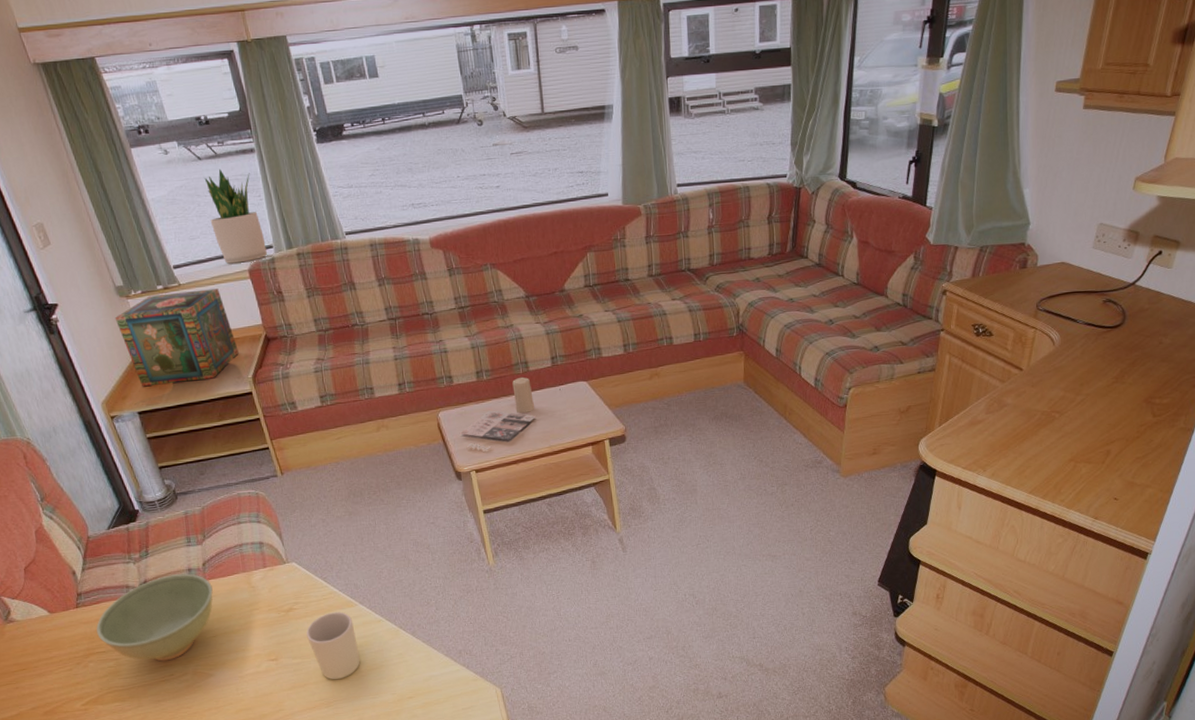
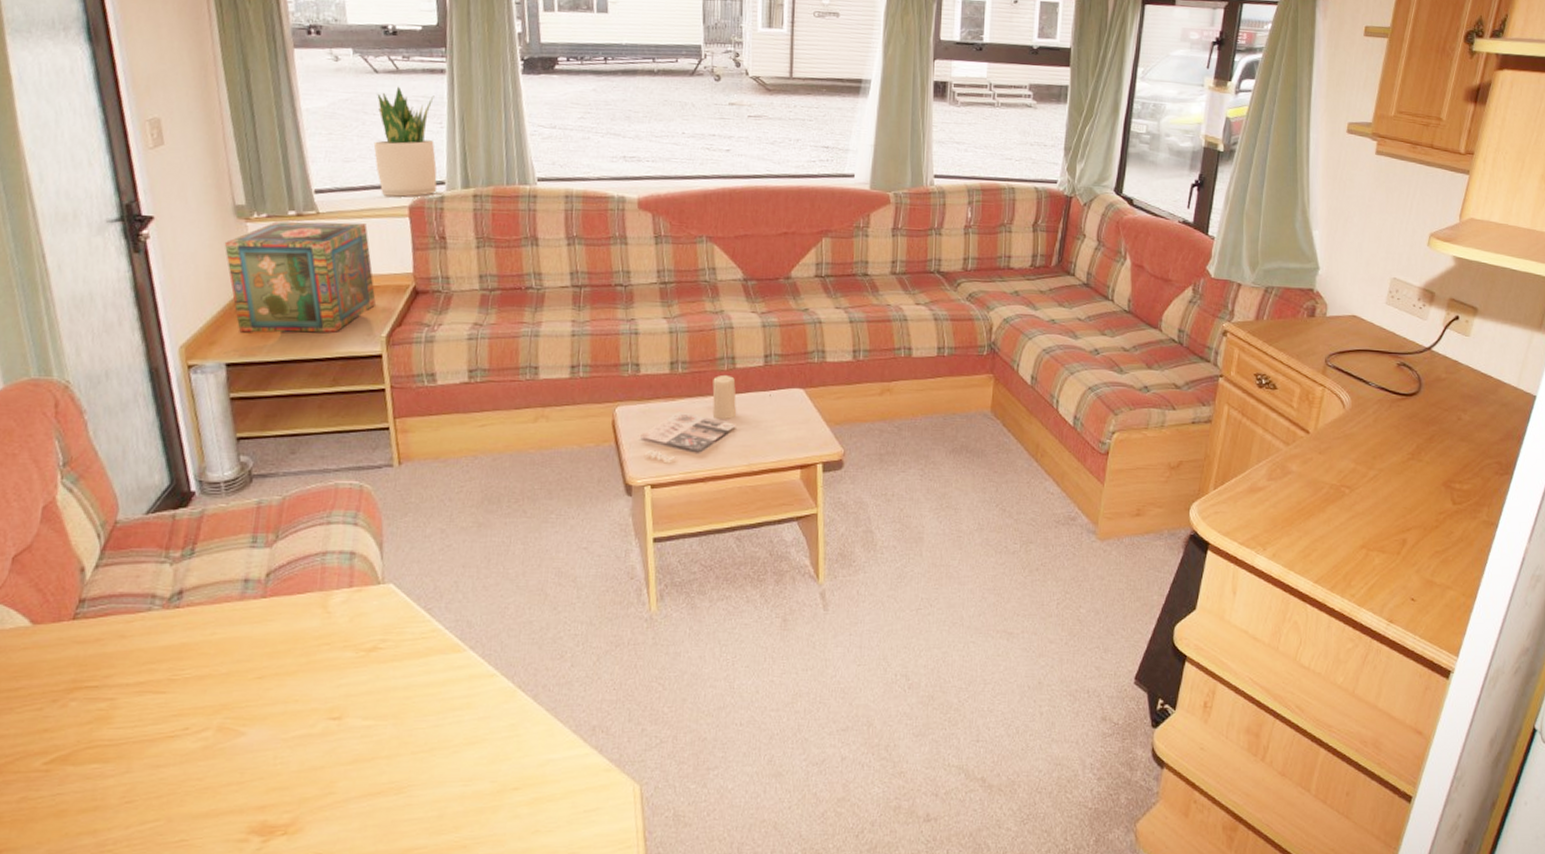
bowl: present [96,573,213,662] -> none [93,585,273,708]
mug: present [306,612,361,680] -> none [388,658,457,755]

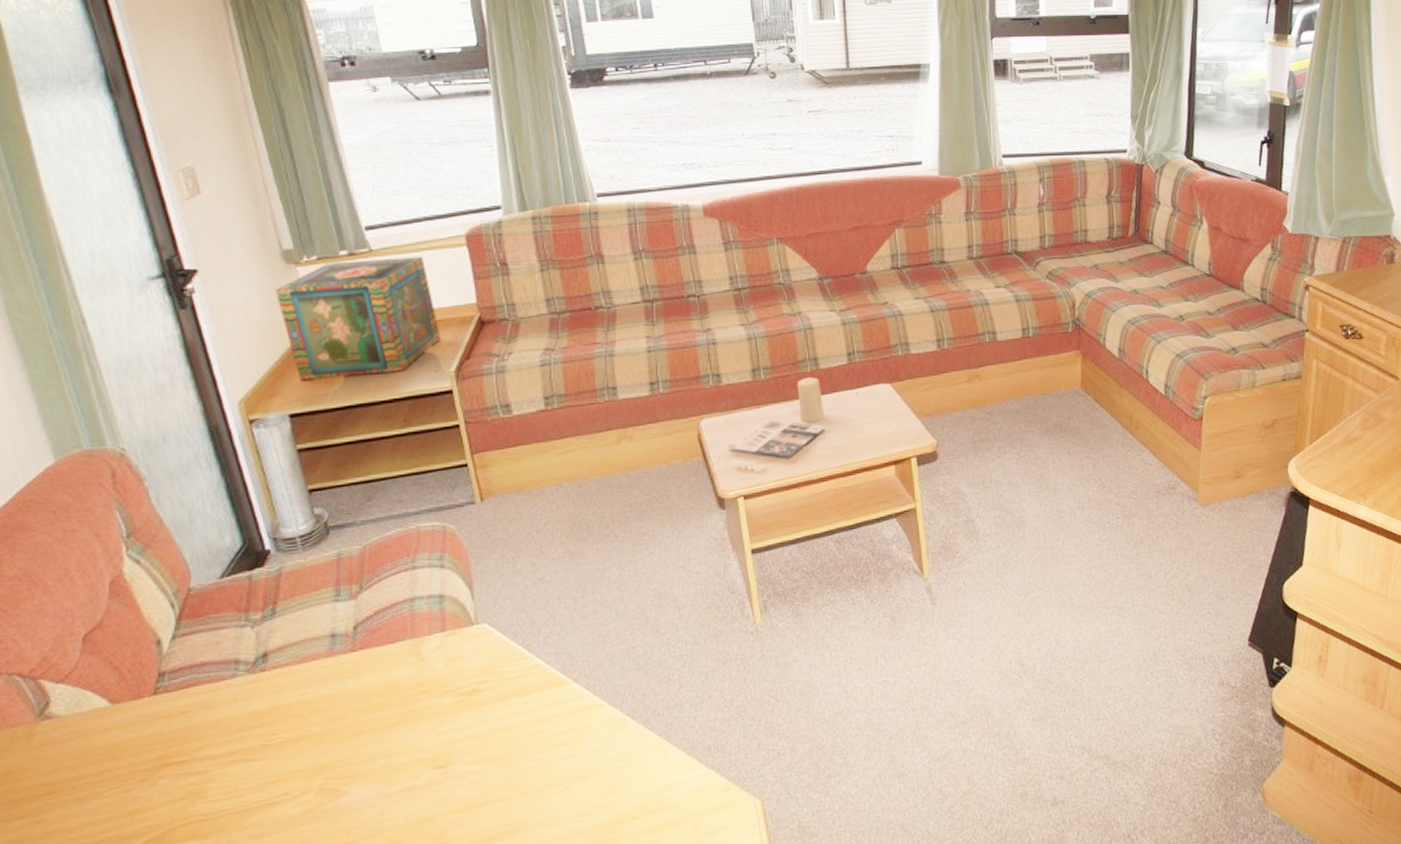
planter: present [373,86,438,197] -> none [421,112,494,226]

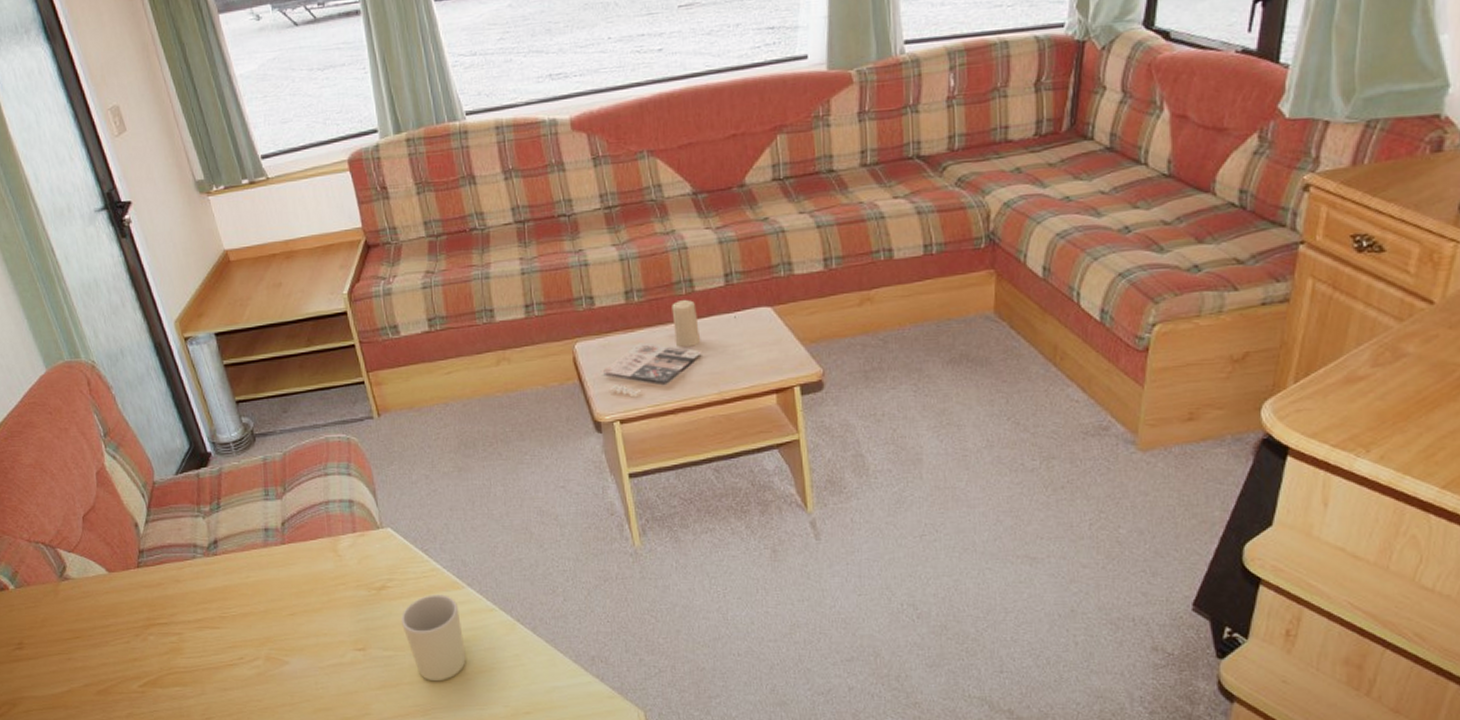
decorative box: present [275,257,440,381] -> none [193,183,333,303]
mug: none [492,693,567,795] -> present [400,594,466,682]

